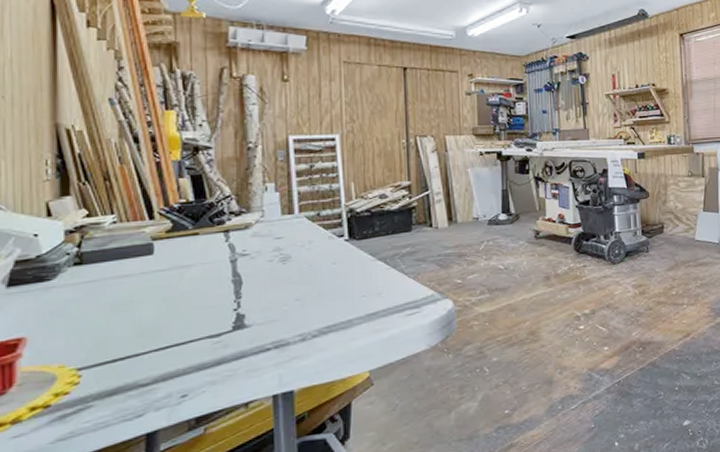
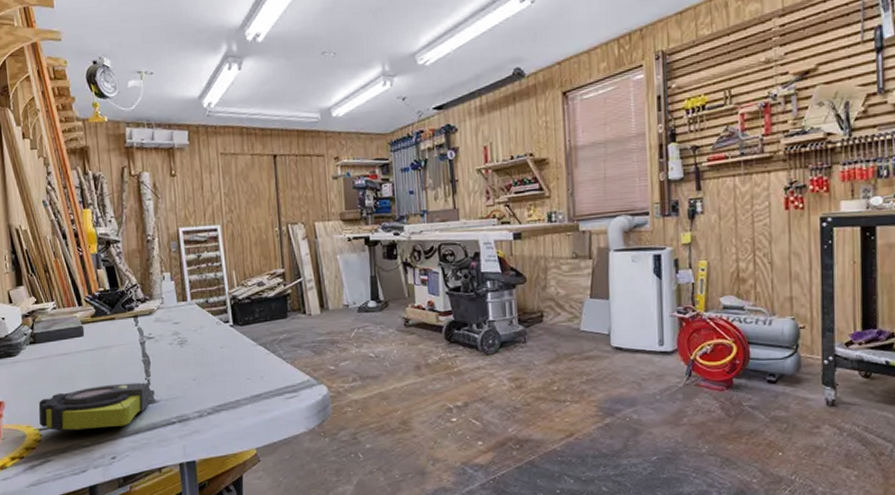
tape measure: none [79,305,241,370] -> present [38,382,151,431]

